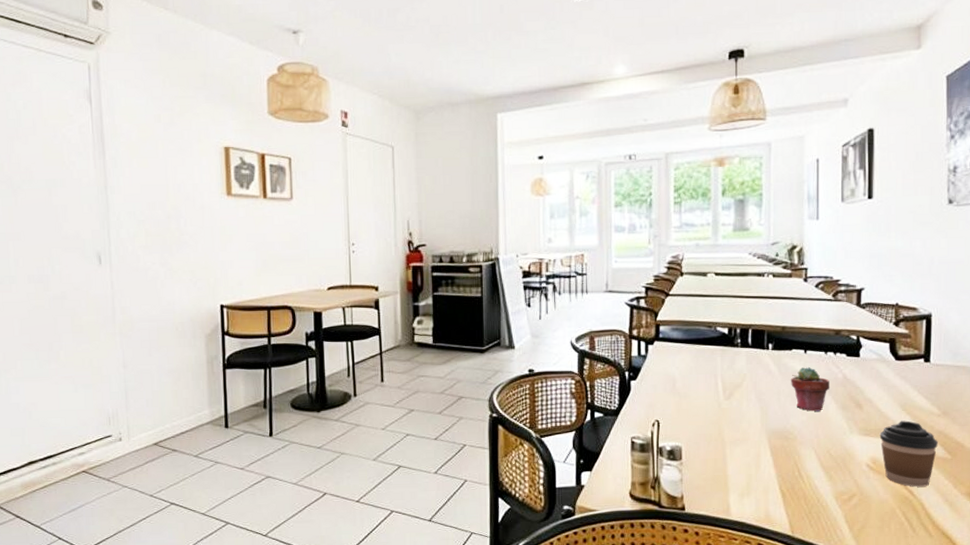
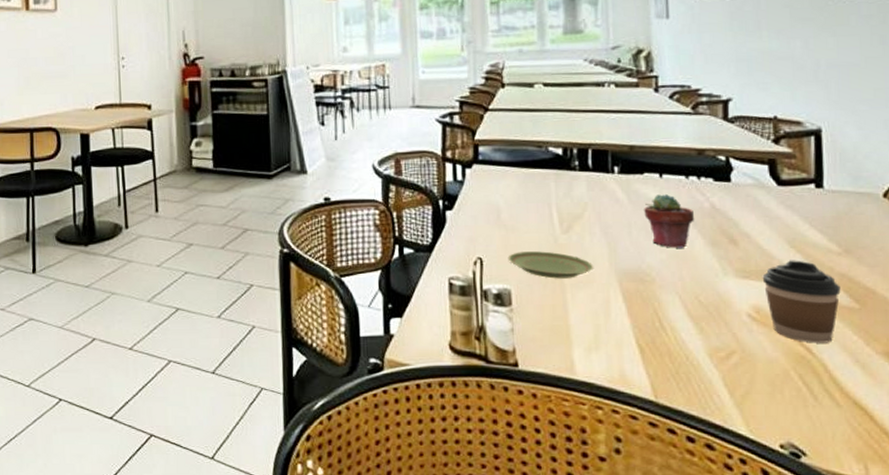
plate: none [680,414,749,437] -> present [507,251,594,279]

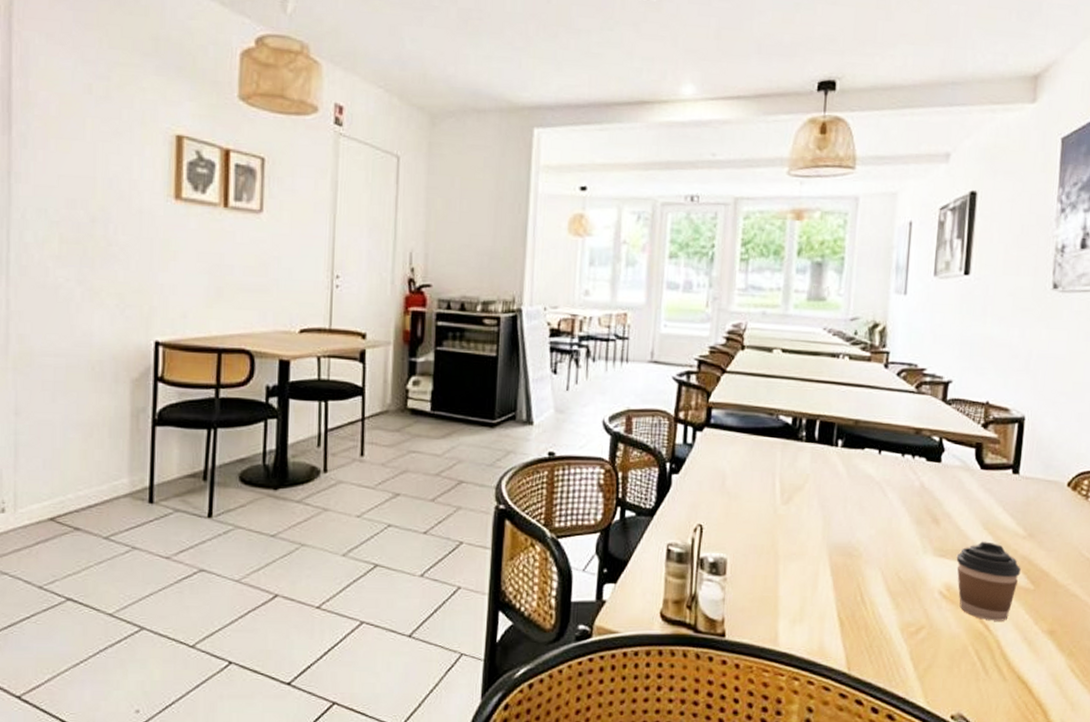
plate: present [507,251,594,279] -> none [727,520,808,550]
potted succulent: present [644,194,695,248] -> none [860,471,905,525]

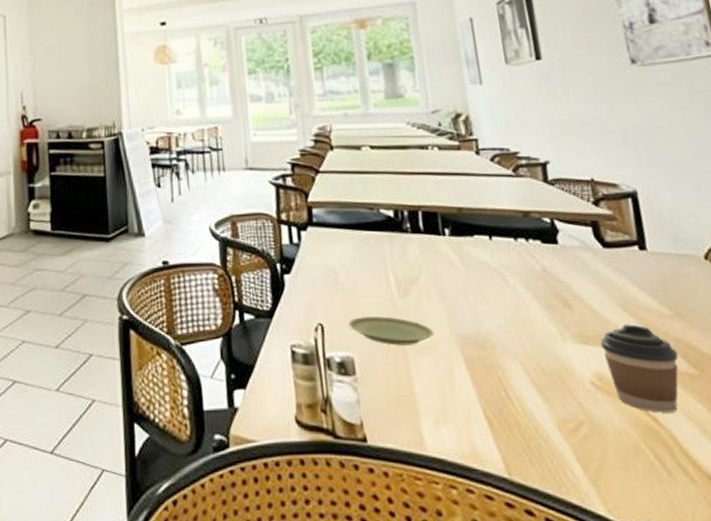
plate: none [727,520,808,550] -> present [348,316,435,346]

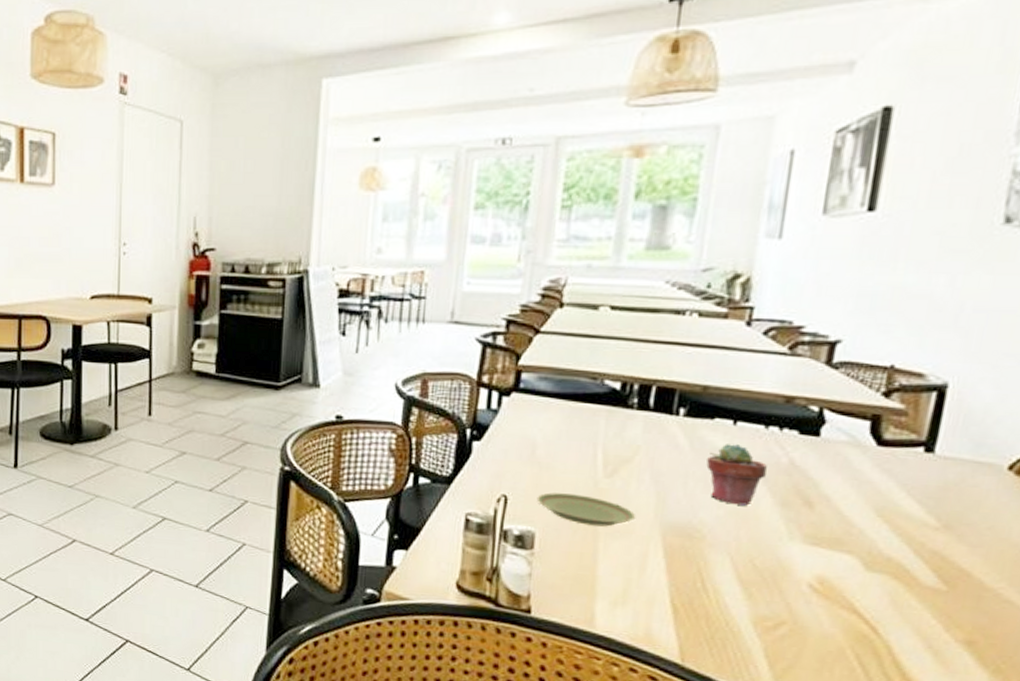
potted succulent: none [477,257,528,313] -> present [706,444,767,506]
coffee cup: present [600,324,679,413] -> none [834,530,929,625]

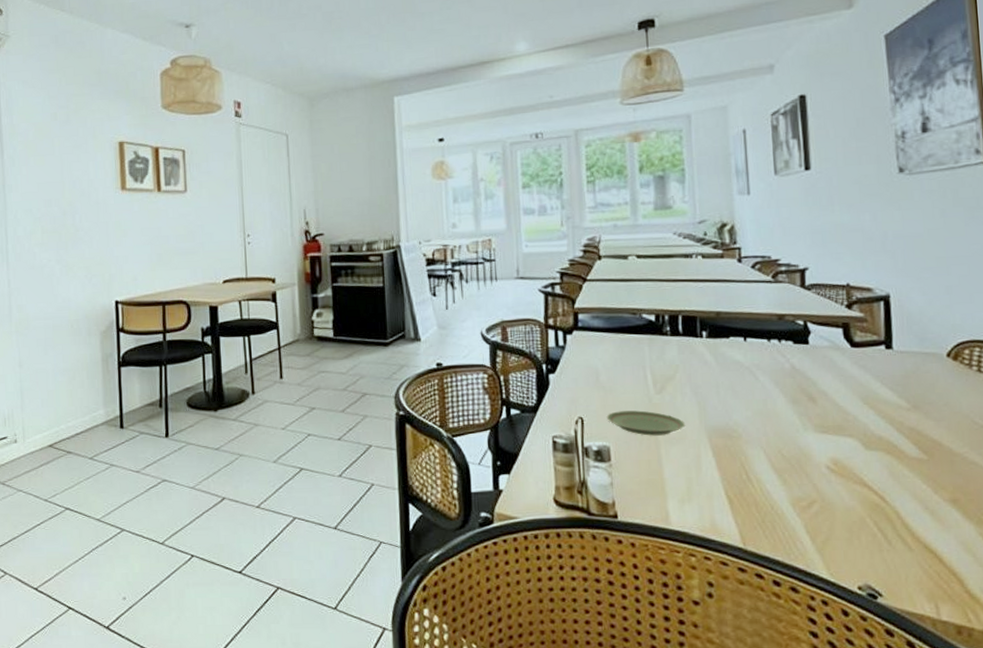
potted succulent: present [706,444,767,506] -> none [730,356,777,406]

